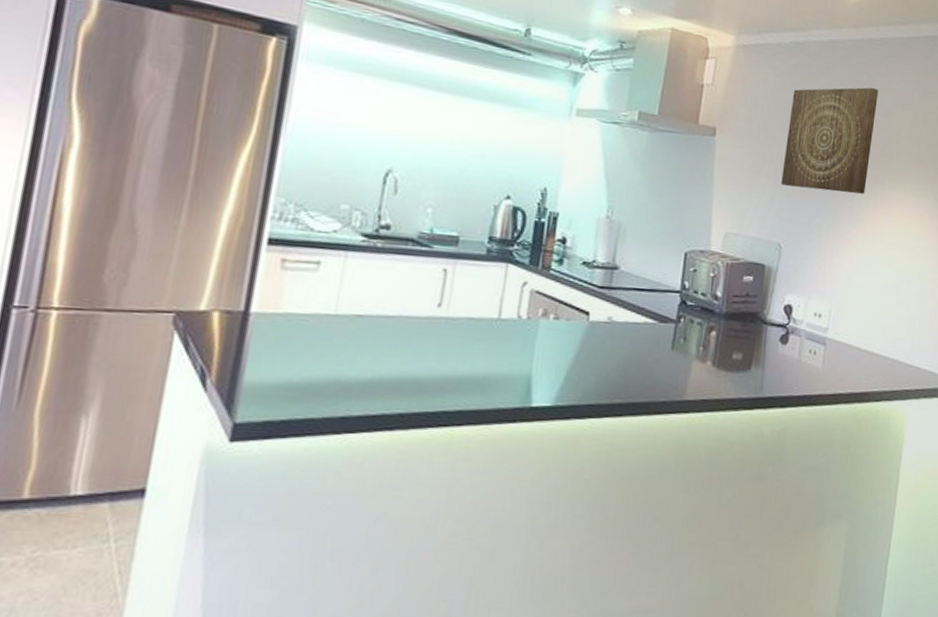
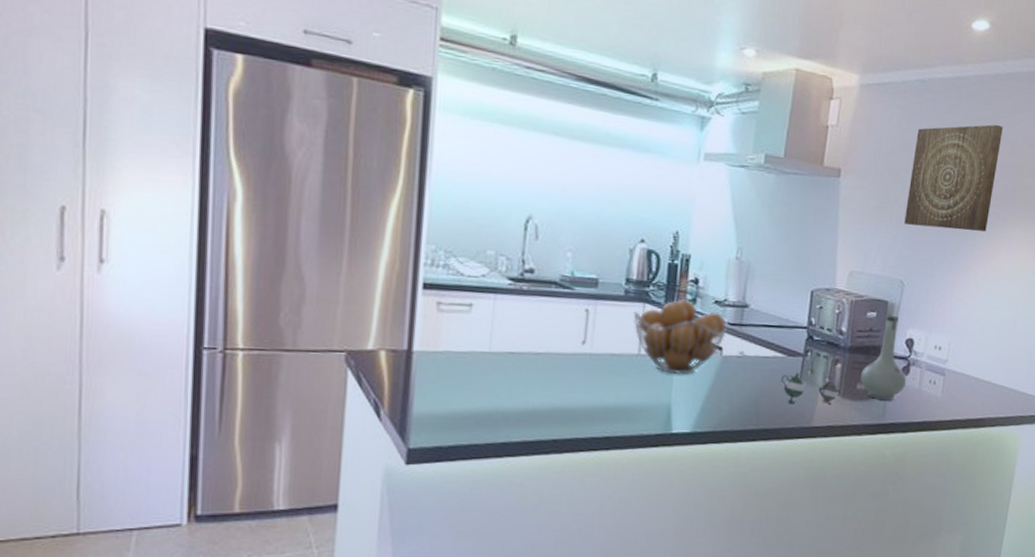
fruit basket: none [495,259,597,342] -> present [633,299,729,375]
teapot: none [652,340,715,375] -> present [781,372,840,404]
vase: none [737,279,786,371] -> present [861,315,907,400]

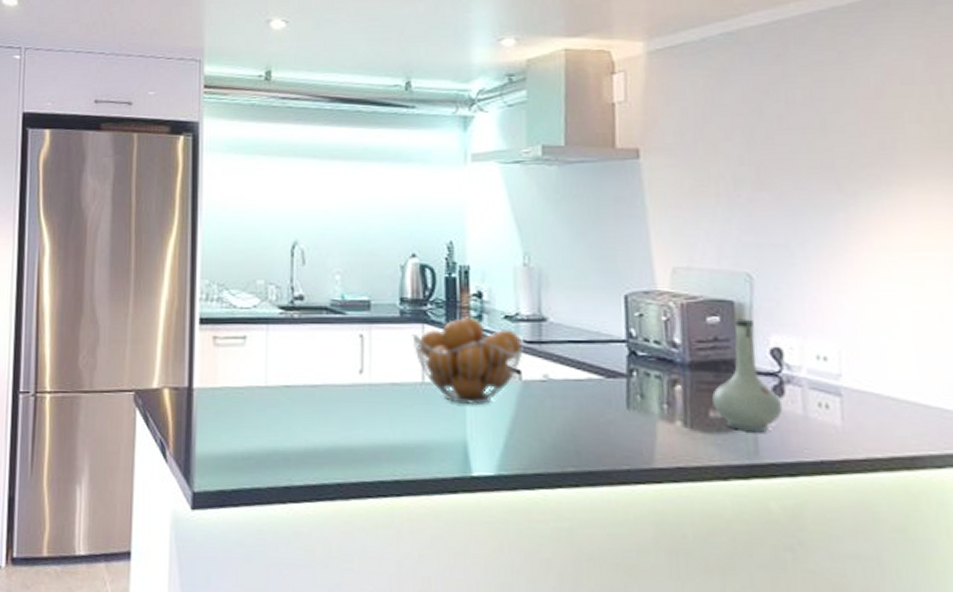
teapot: present [781,372,840,404] -> none [602,397,686,438]
wall art: present [904,124,1003,232] -> none [733,66,864,203]

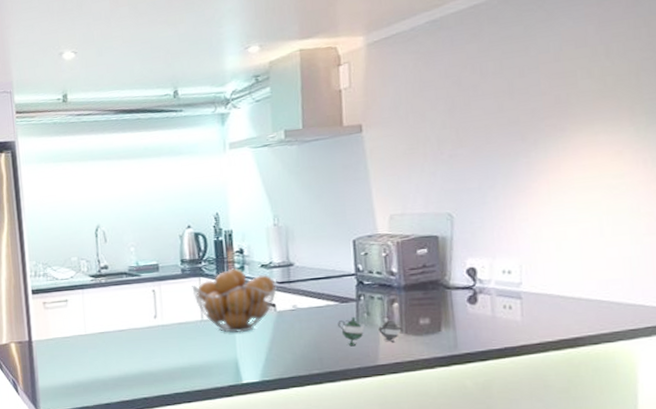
teapot: none [602,397,686,438] -> present [338,316,402,346]
vase: present [712,319,783,431] -> none [422,248,476,331]

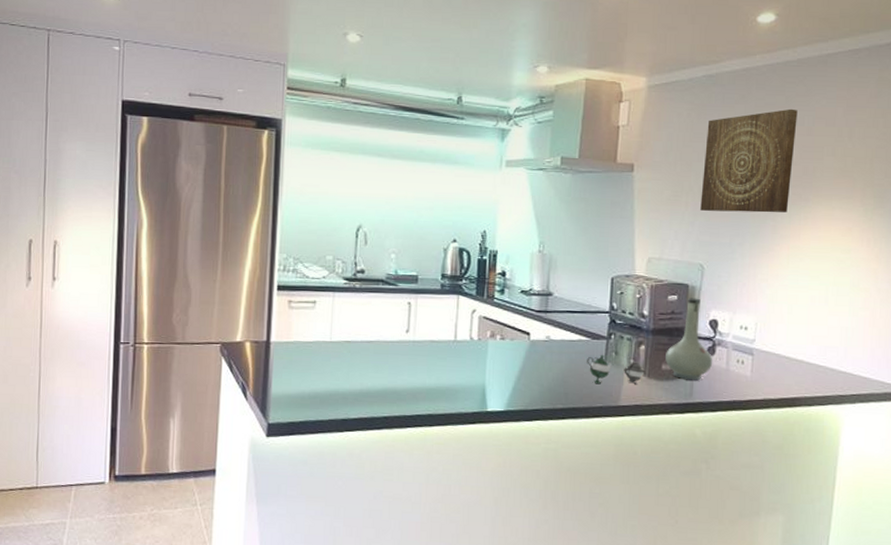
fruit basket: present [192,268,278,333] -> none [449,290,535,359]
vase: none [422,248,476,331] -> present [665,297,713,380]
wall art: none [437,37,543,159] -> present [700,108,798,213]

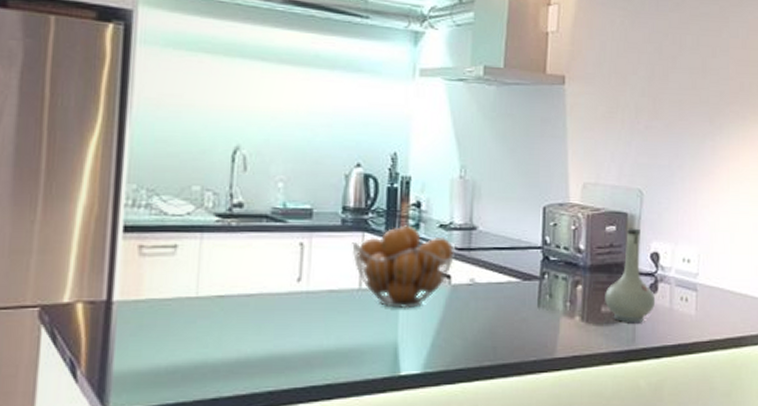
fruit basket: none [449,290,535,359] -> present [352,225,456,309]
teapot: present [587,354,645,384] -> none [517,297,583,333]
wall art: present [700,108,798,213] -> none [637,19,732,132]

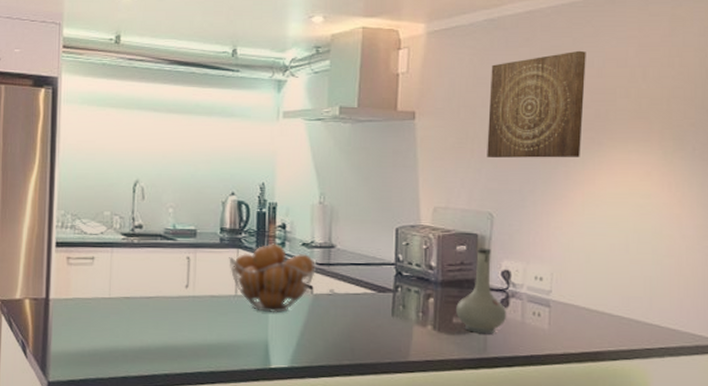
wall art: none [637,19,732,132] -> present [487,50,586,158]

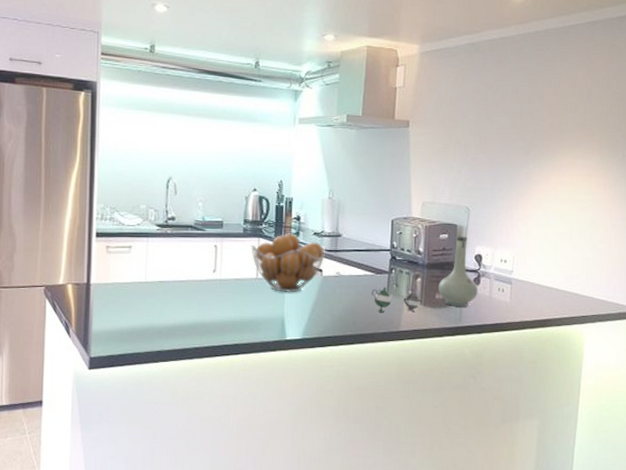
teapot: none [373,307,435,338] -> present [372,286,421,312]
wall art: present [487,50,586,158] -> none [466,72,546,162]

